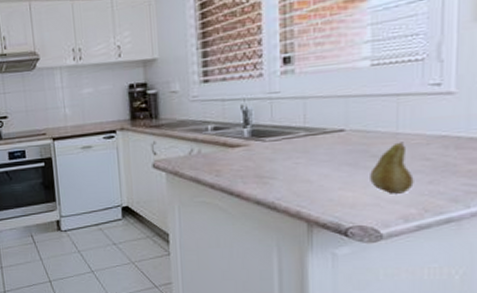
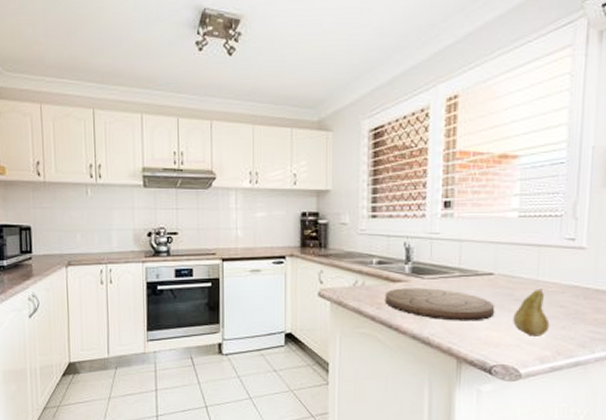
cutting board: none [223,150,348,184] -> present [384,288,495,321]

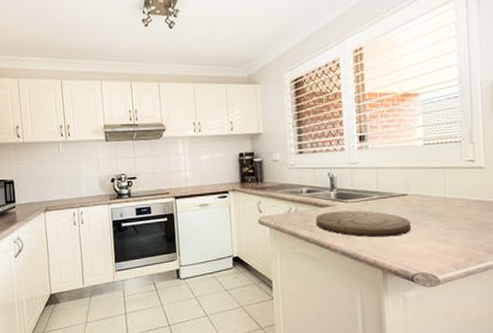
fruit: present [513,289,550,337] -> none [428,205,460,246]

